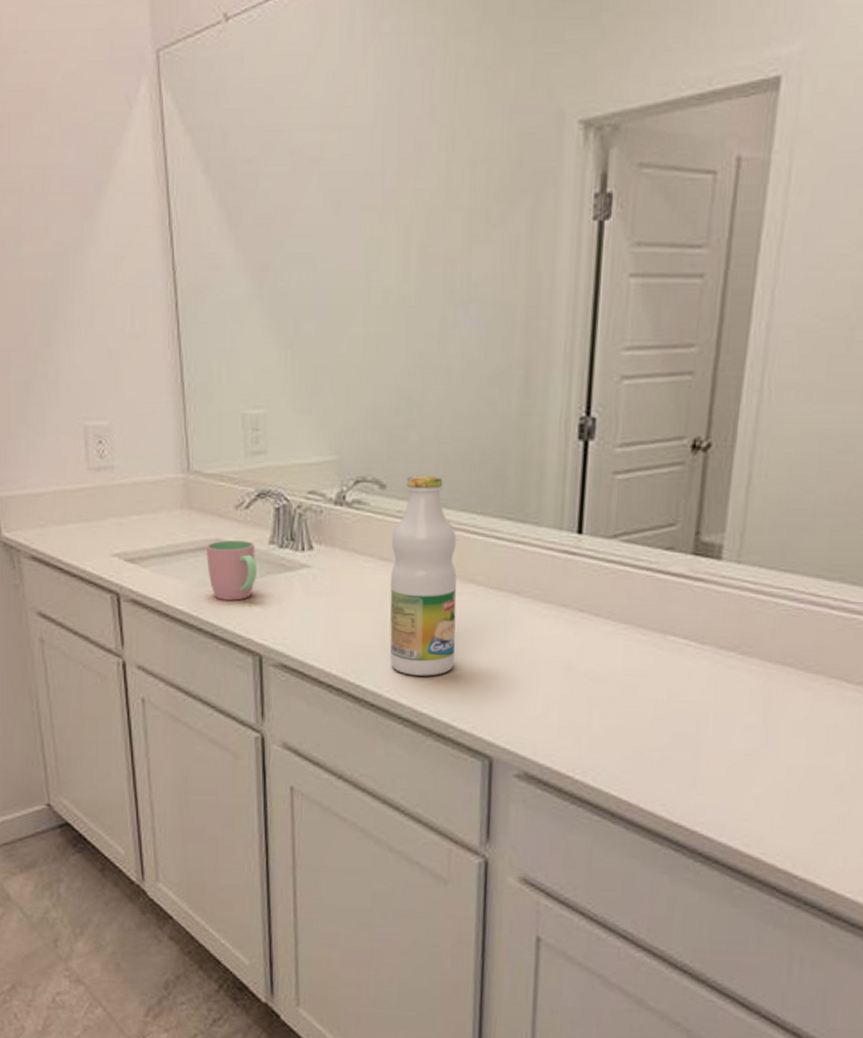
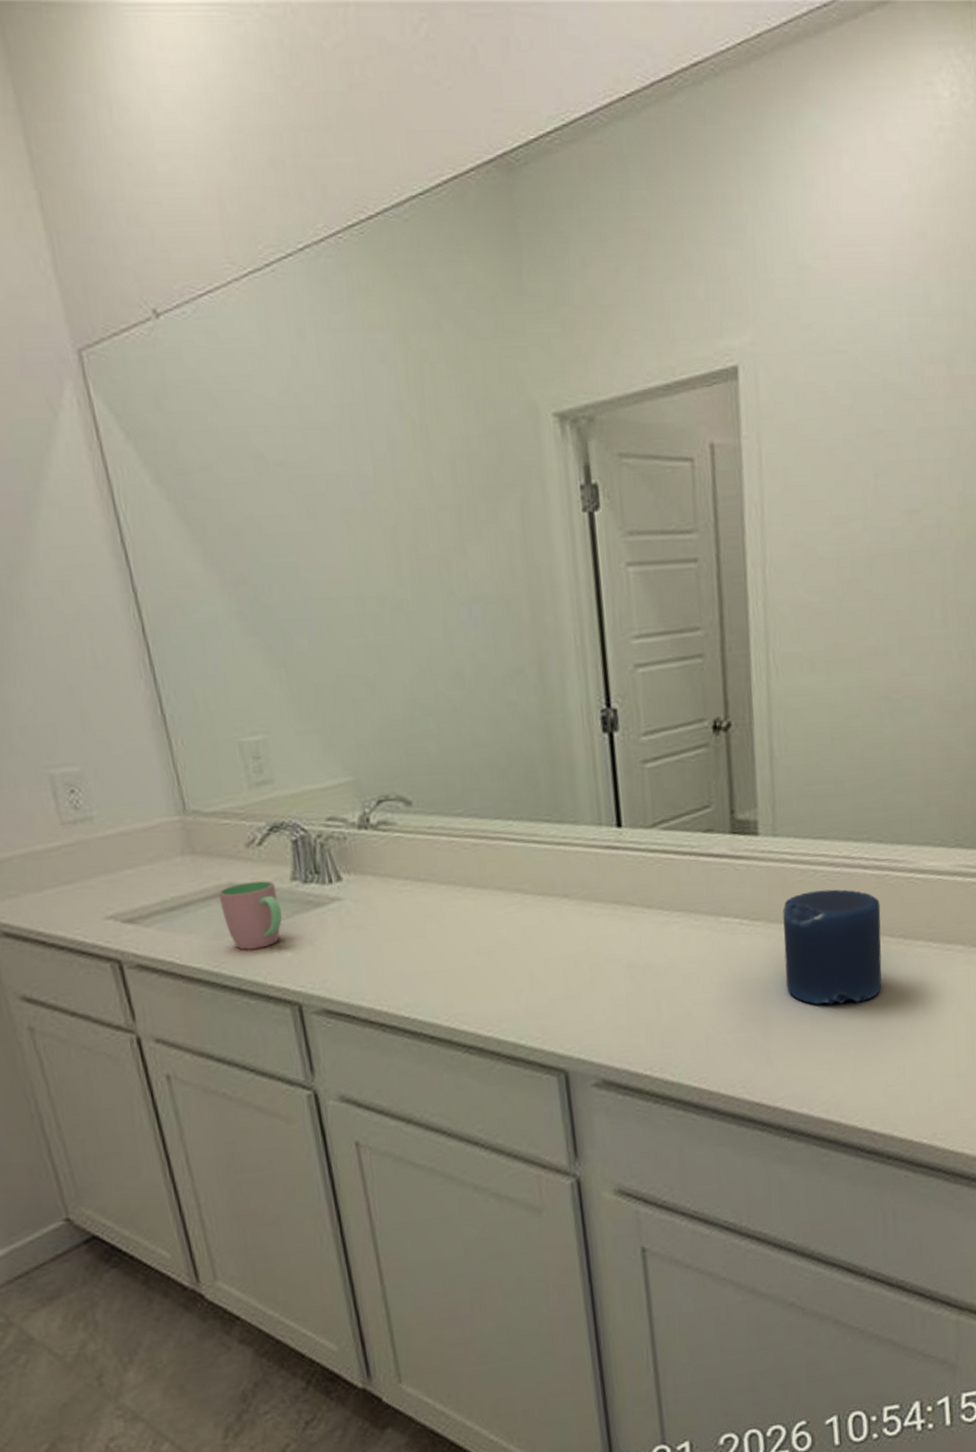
bottle: present [390,475,457,676] -> none [426,785,513,1000]
candle: none [725,623,843,743] -> present [782,889,882,1005]

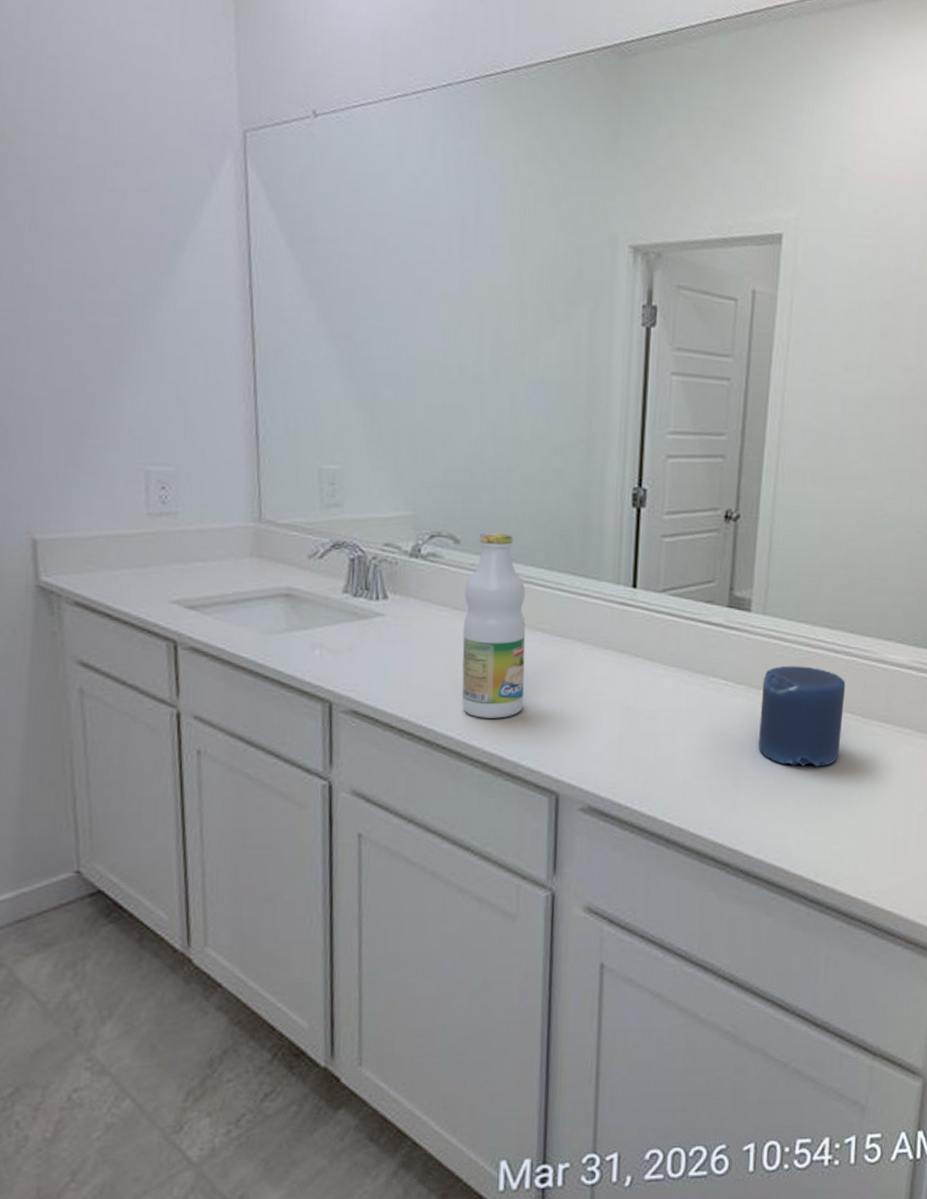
cup: present [219,880,283,950] -> none [276,588,330,648]
bottle: none [426,785,513,1000] -> present [462,532,526,718]

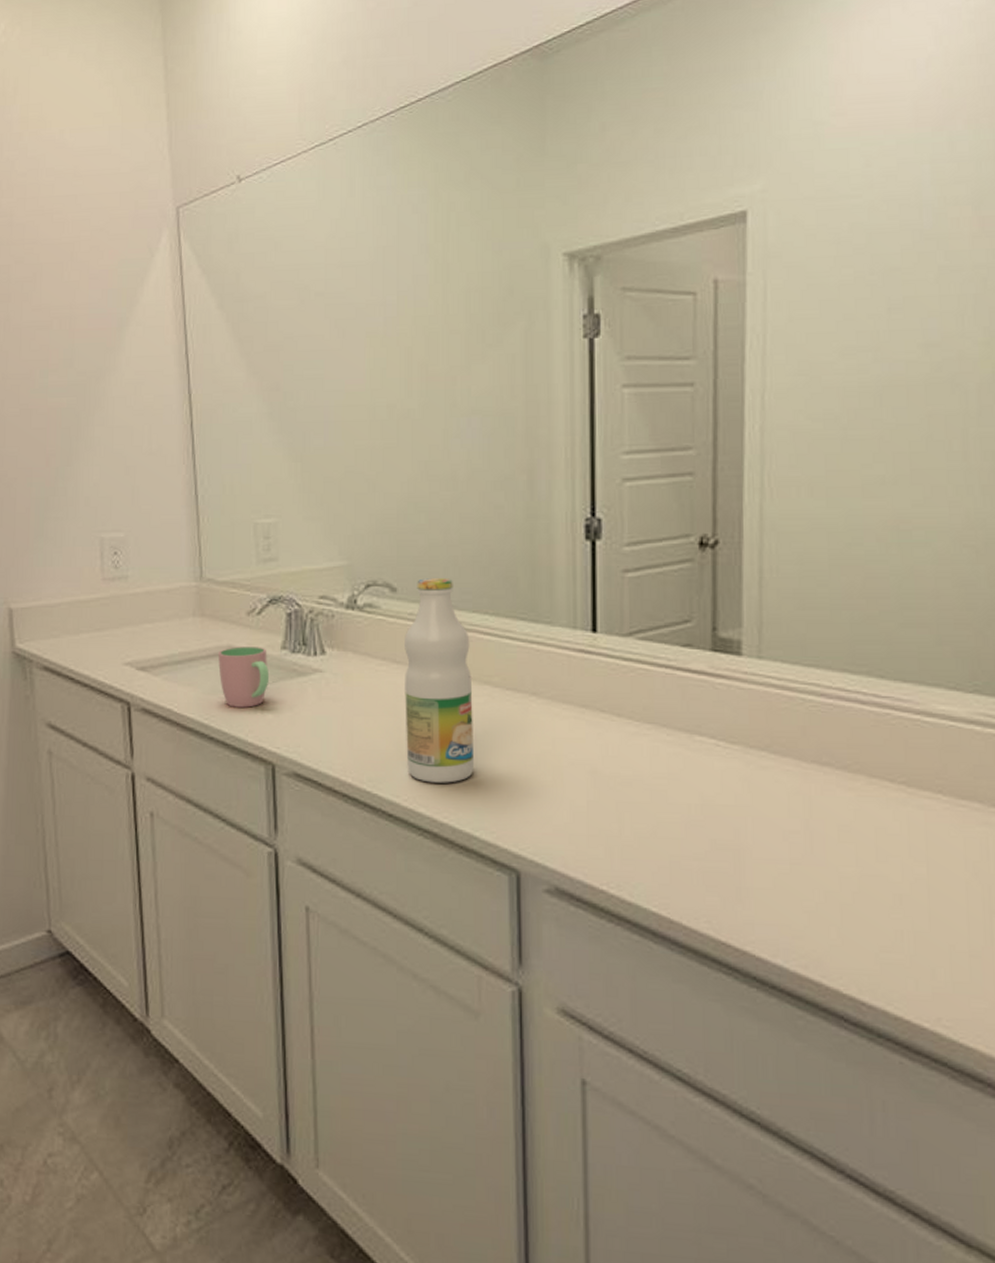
cup: none [276,588,330,648] -> present [218,646,270,708]
candle: present [758,666,846,767] -> none [764,721,880,850]

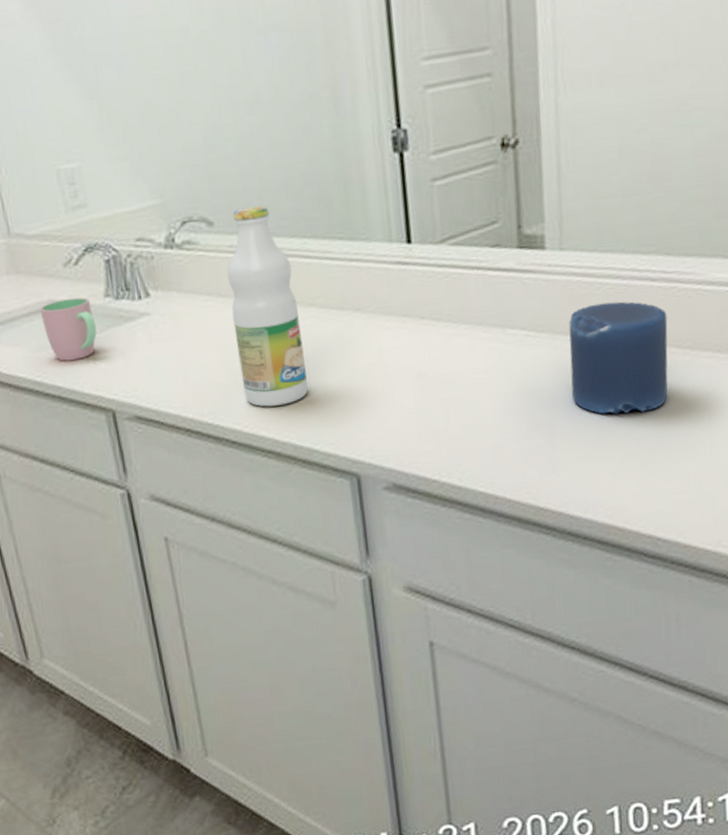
candle: none [764,721,880,850] -> present [569,301,668,414]

